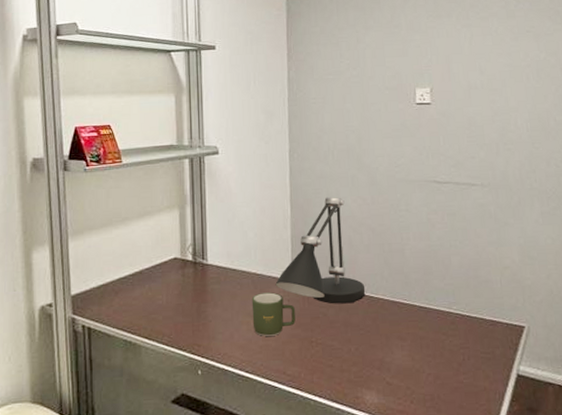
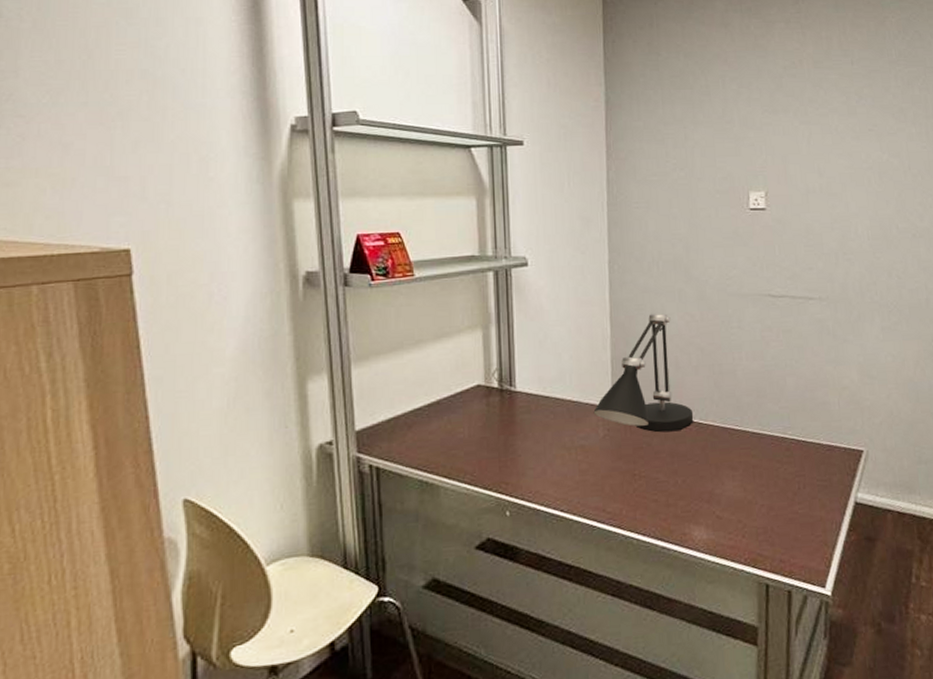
mug: present [251,292,296,336] -> none [566,421,616,471]

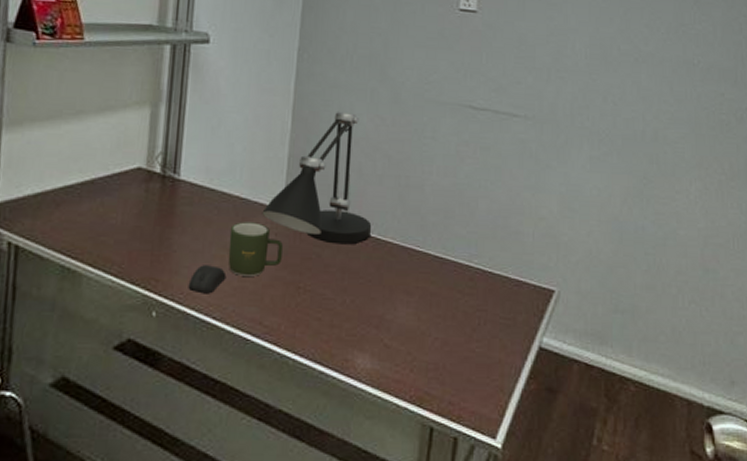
computer mouse: none [535,464,569,491] -> present [188,265,227,294]
mug: none [566,421,616,471] -> present [228,222,283,276]

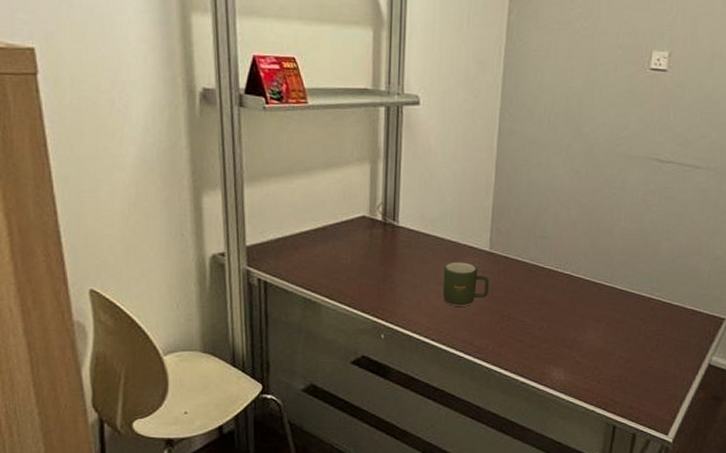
computer mouse: present [188,265,227,294] -> none [410,297,442,321]
desk lamp: present [262,111,372,245] -> none [470,165,566,281]

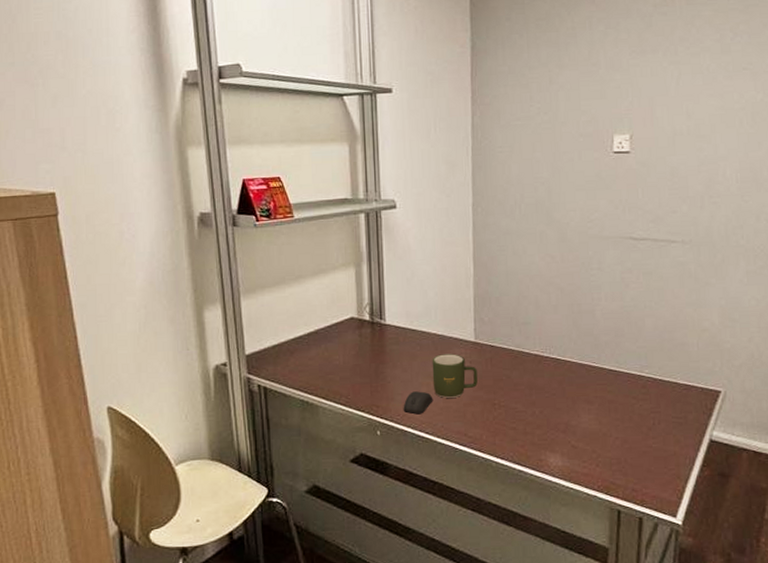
computer mouse: none [410,297,442,321] -> present [403,391,433,415]

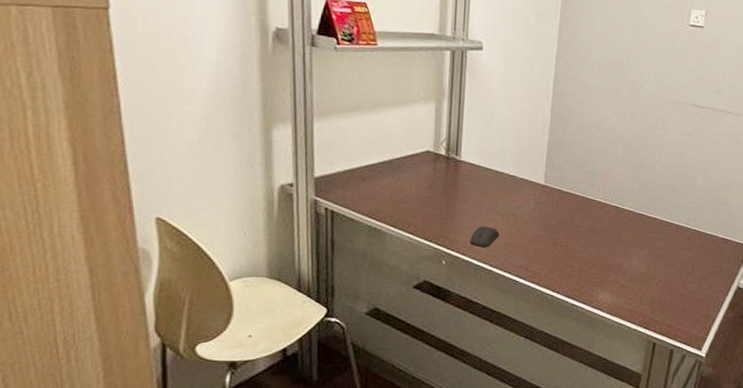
mug: present [432,354,478,398] -> none [500,193,544,235]

